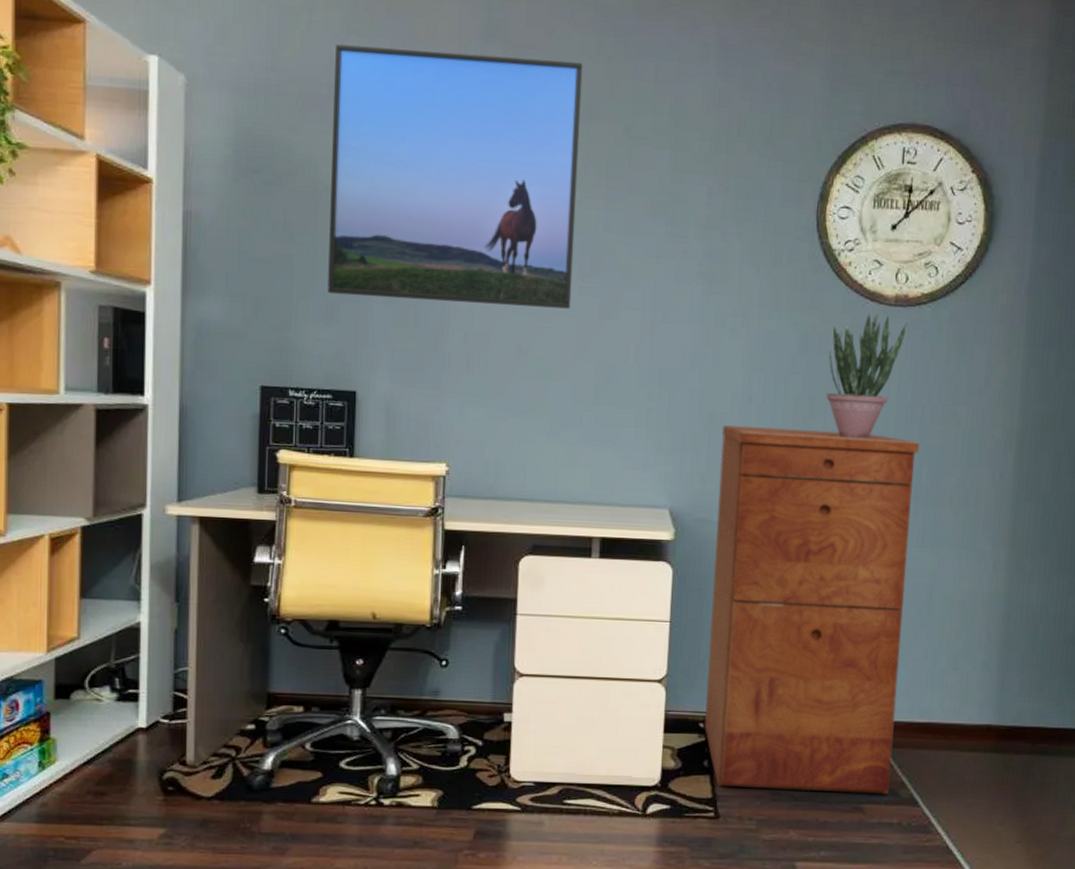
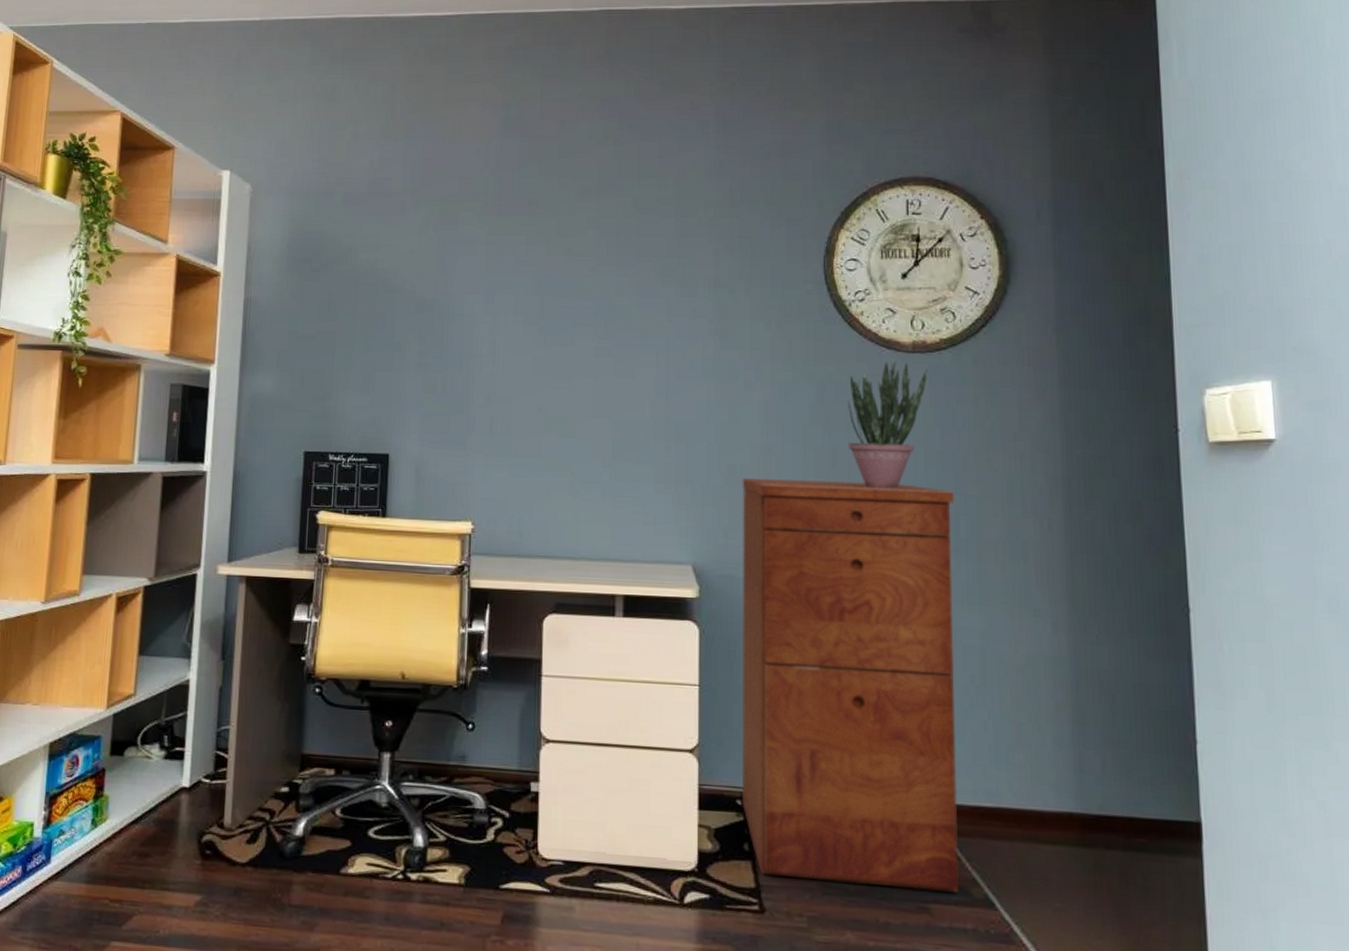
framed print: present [327,44,583,309] -> none [365,147,592,369]

